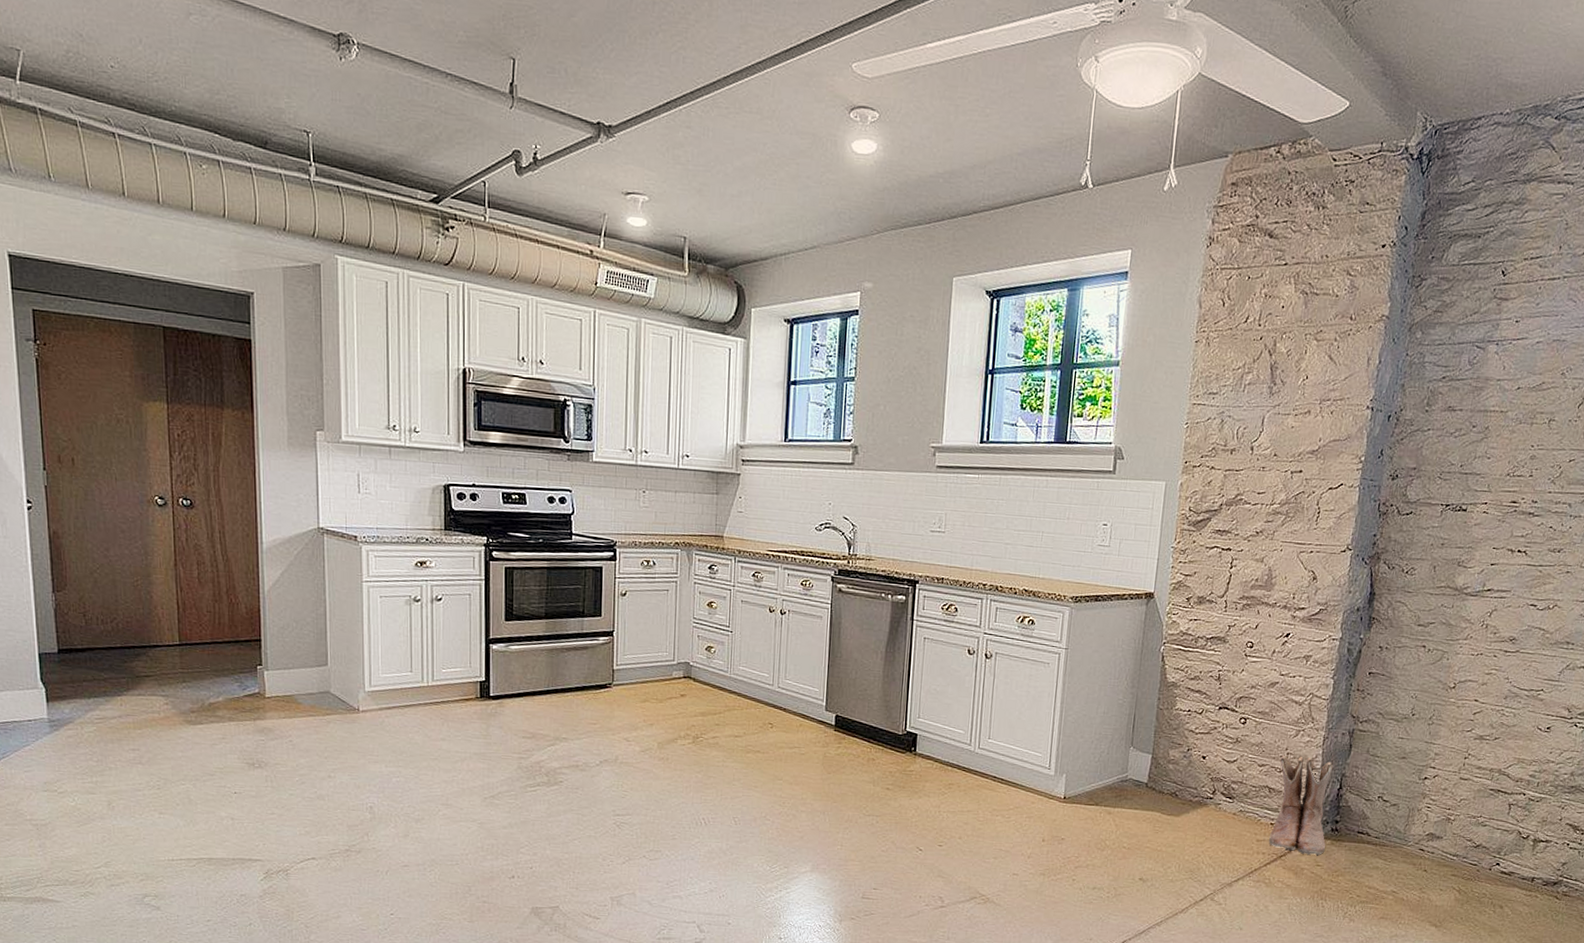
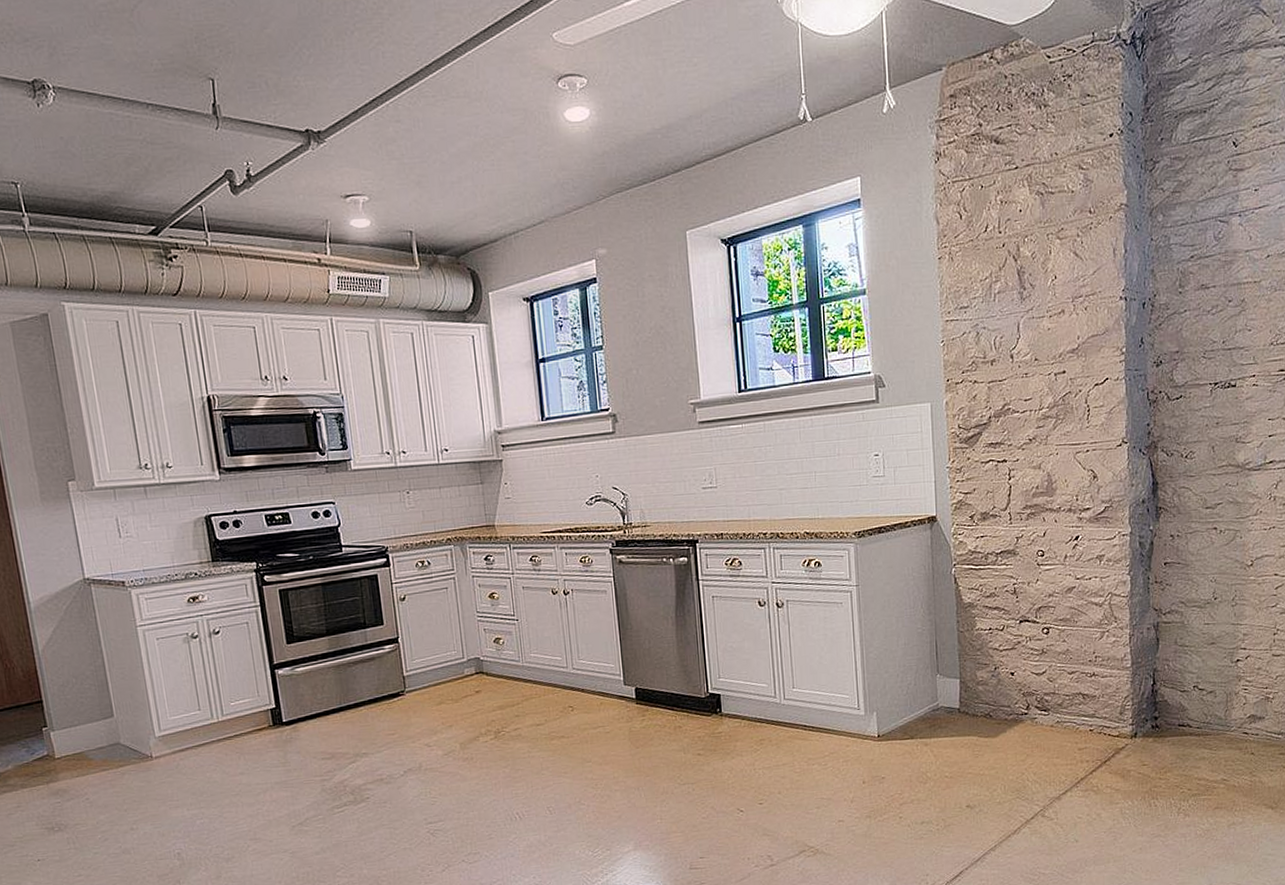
boots: present [1269,754,1333,856] -> none [1089,657,1148,756]

